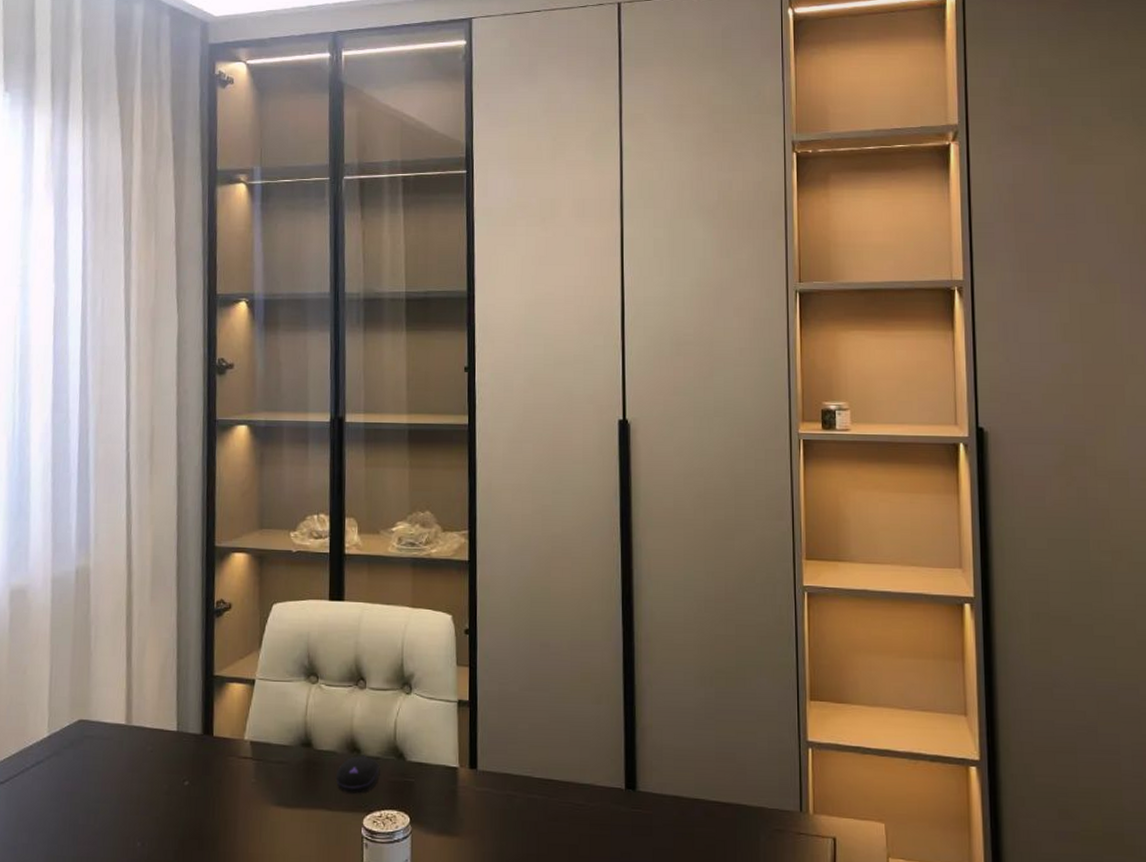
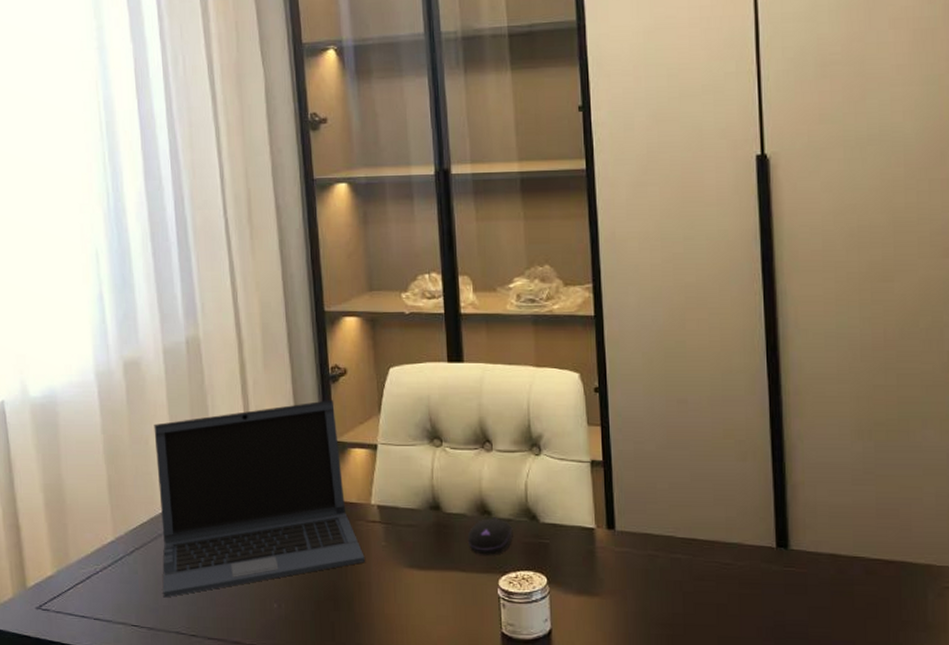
laptop: none [23,634,233,835] -> present [154,400,365,598]

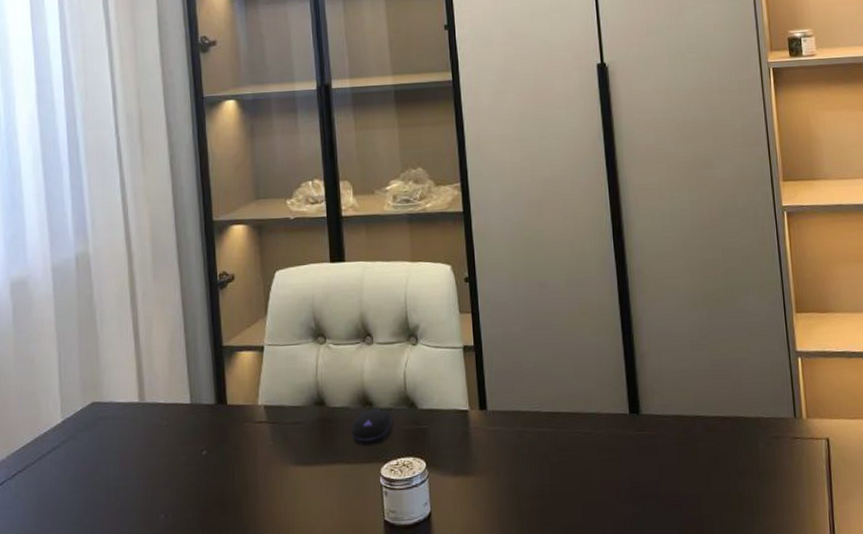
laptop: present [154,400,365,598] -> none [40,306,252,520]

